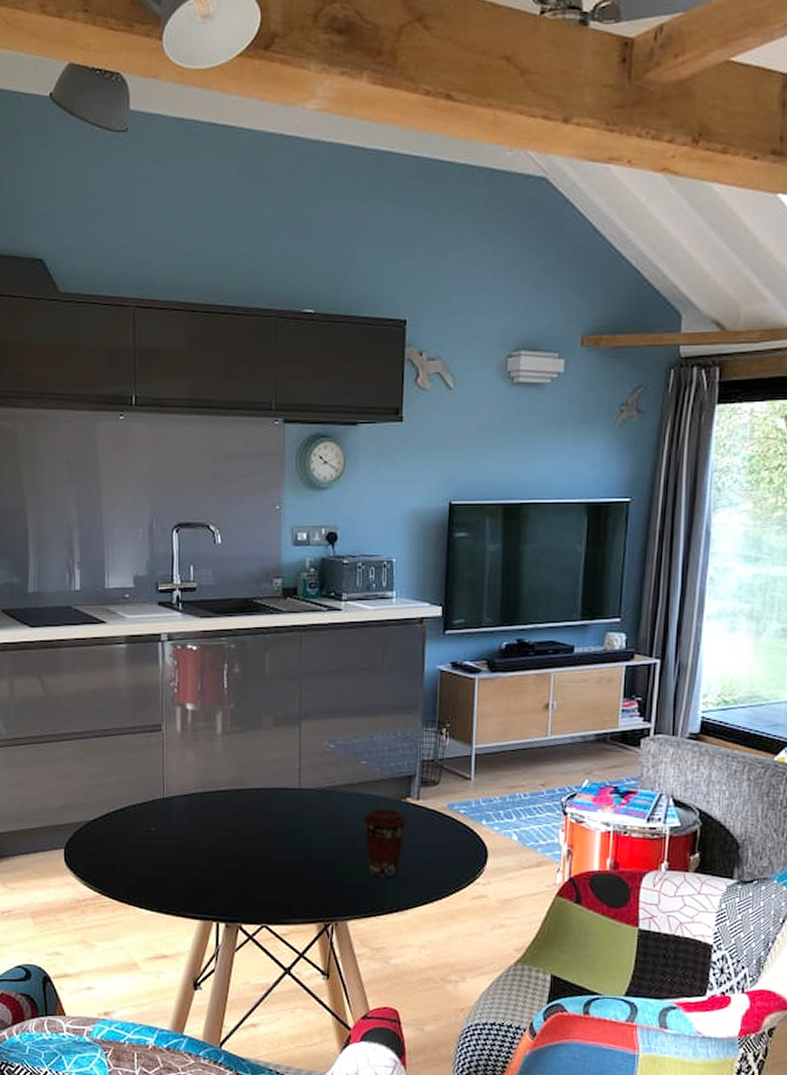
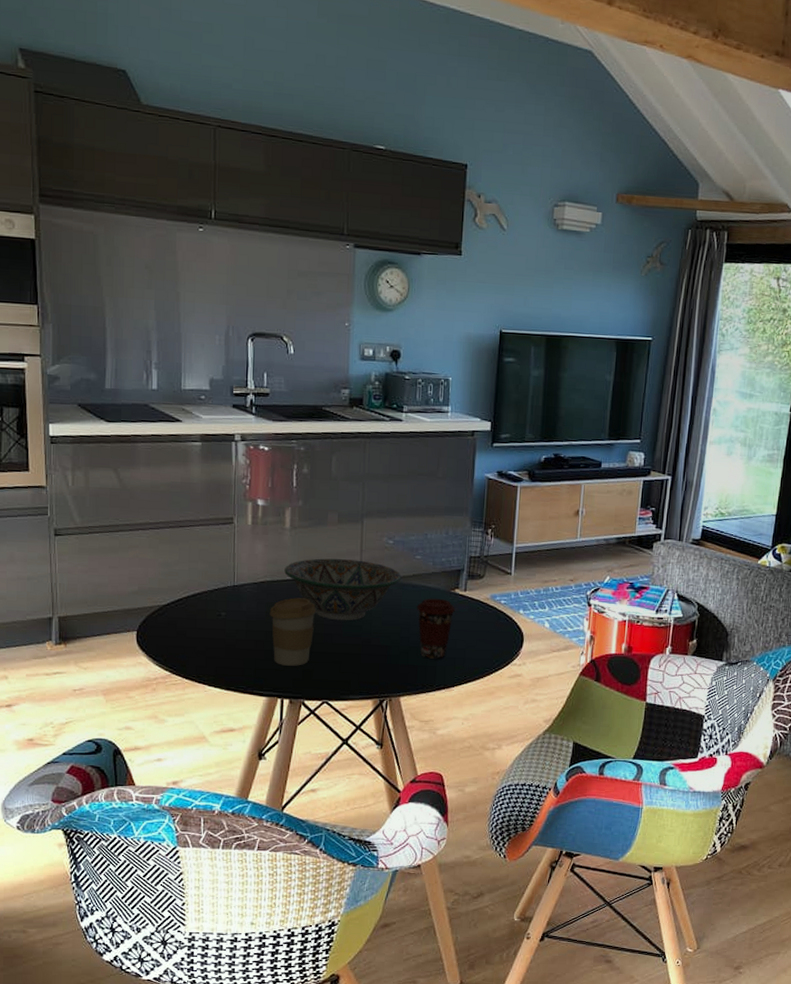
coffee cup: none [202,810,252,886] -> present [269,597,316,666]
decorative bowl: none [217,766,345,836] -> present [284,558,402,621]

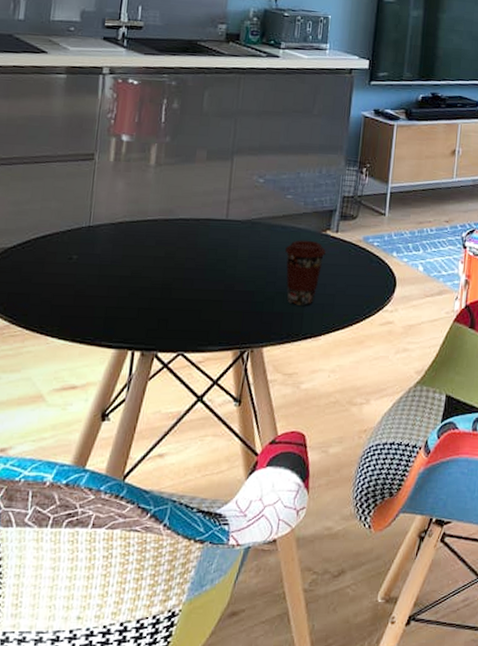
coffee cup: present [269,597,316,666] -> none [126,239,177,314]
decorative bowl: present [284,558,402,621] -> none [145,197,271,265]

